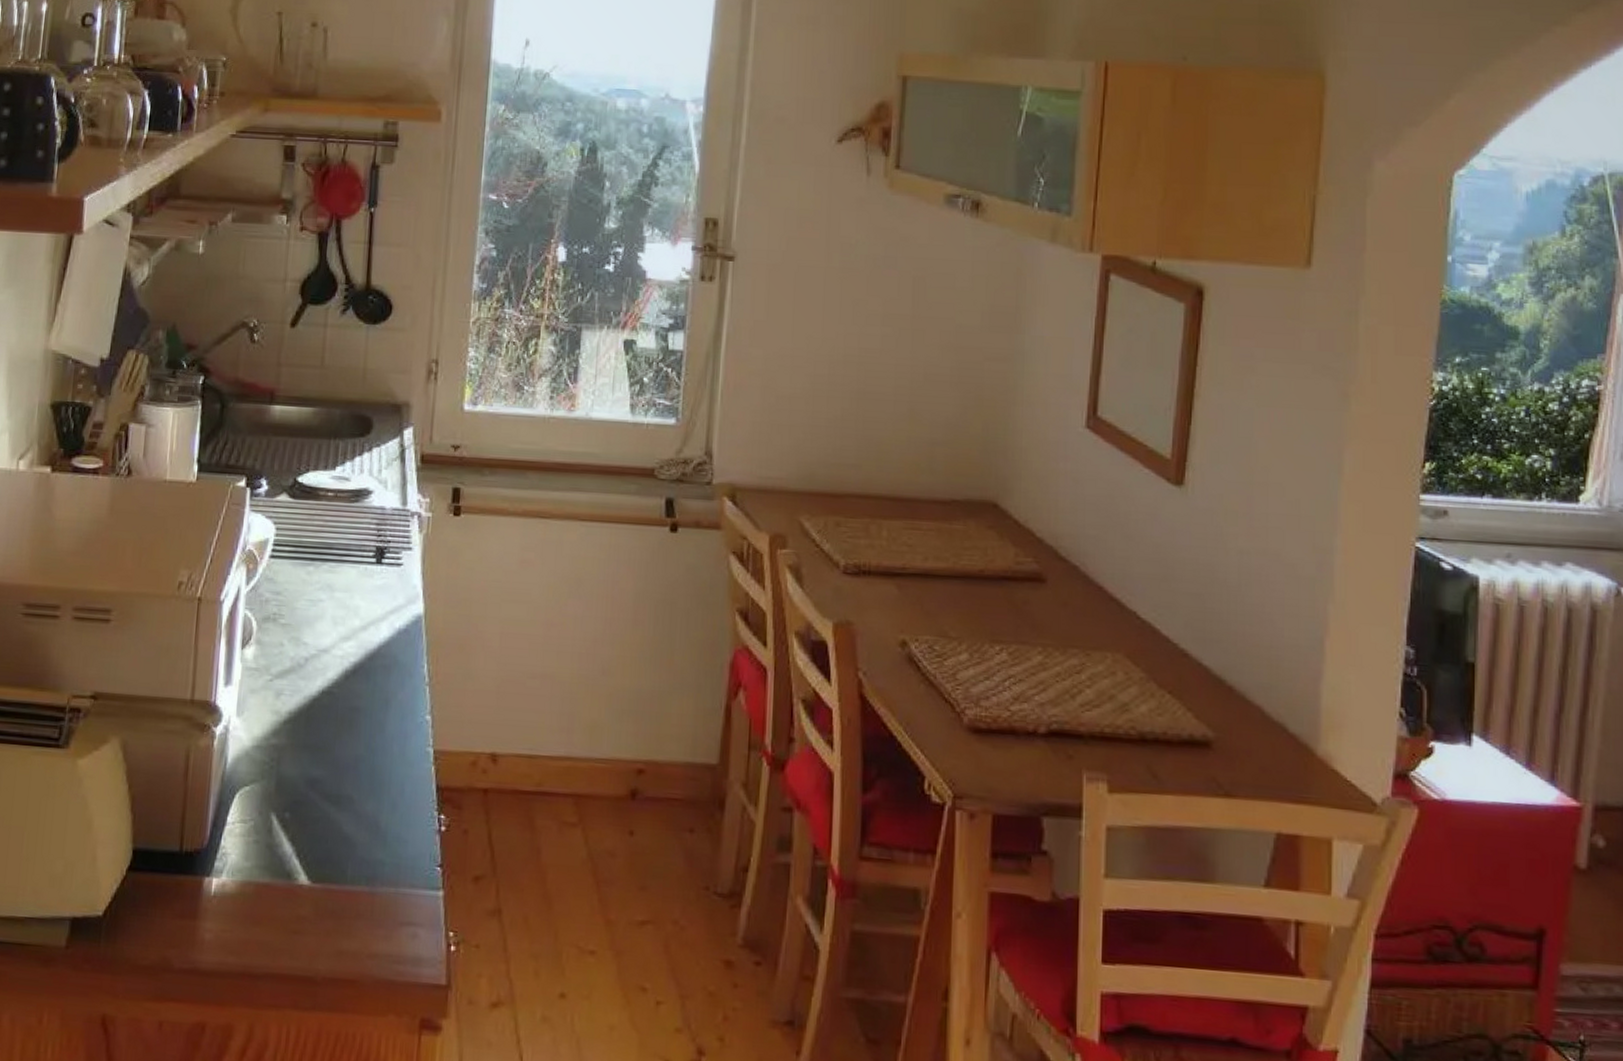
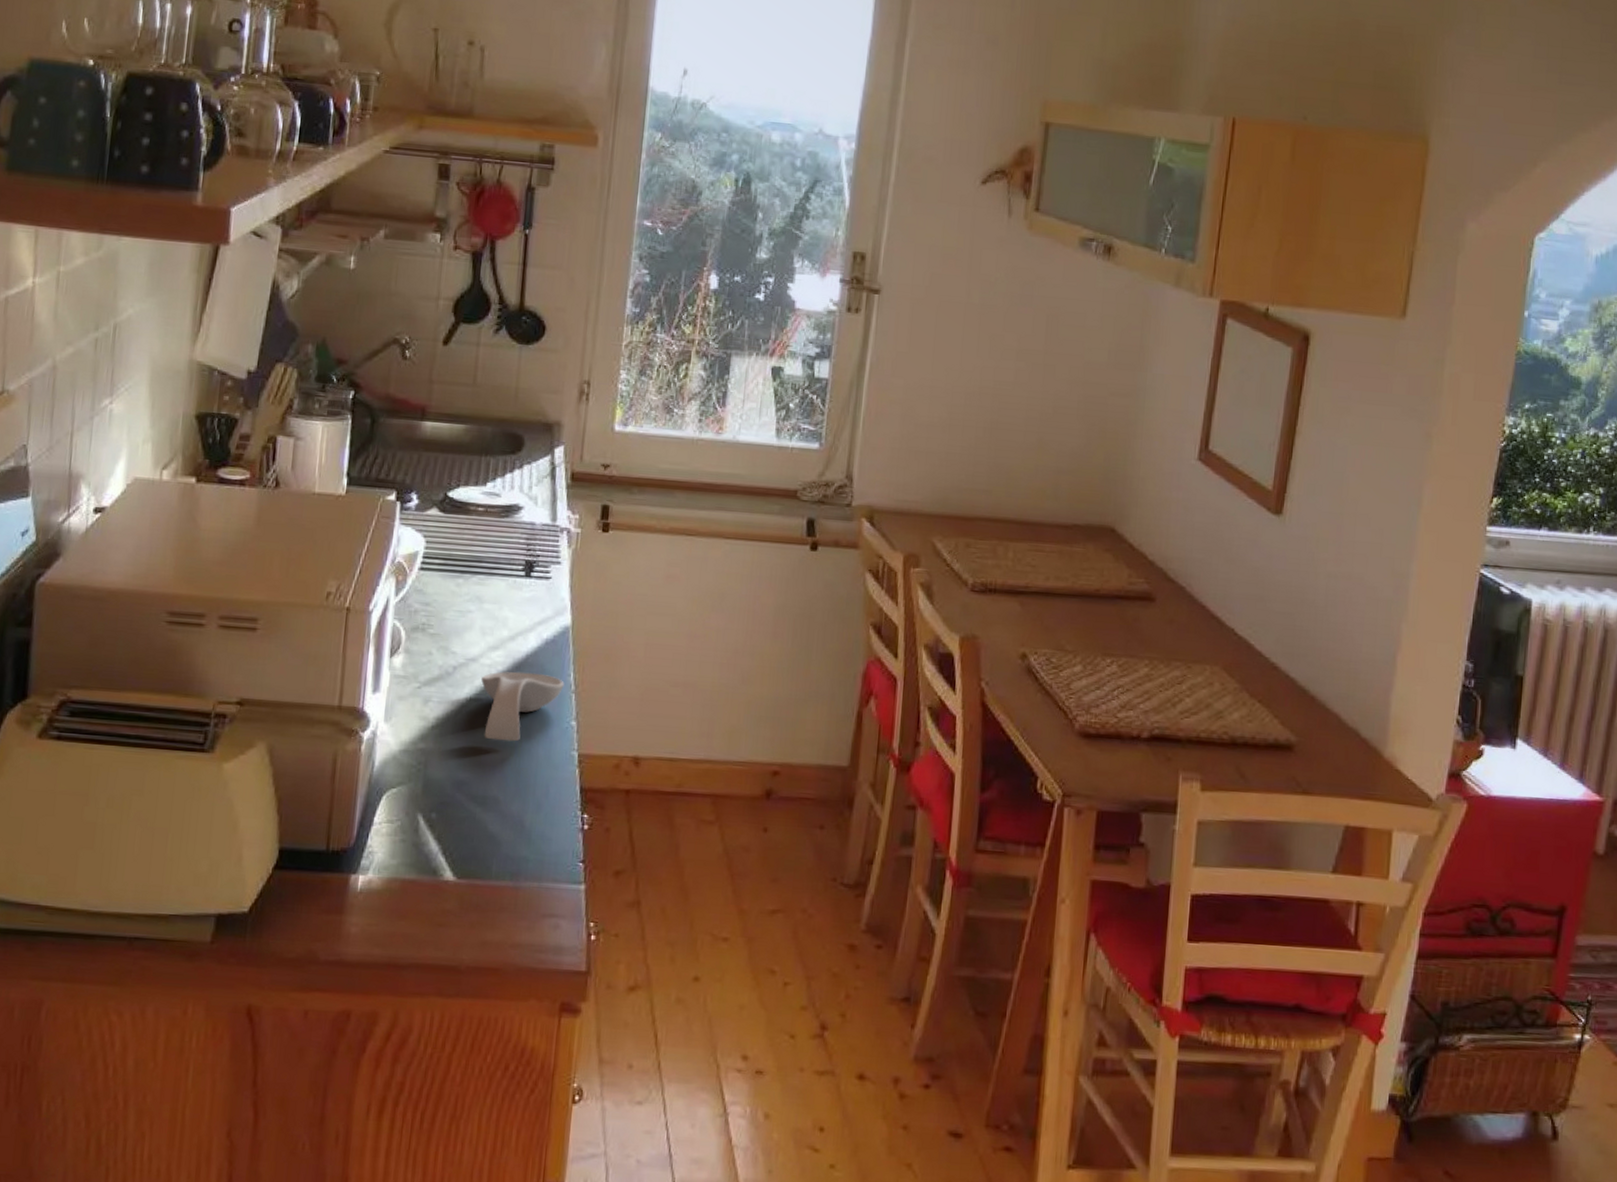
spoon rest: none [333,663,418,737] -> present [481,671,564,742]

